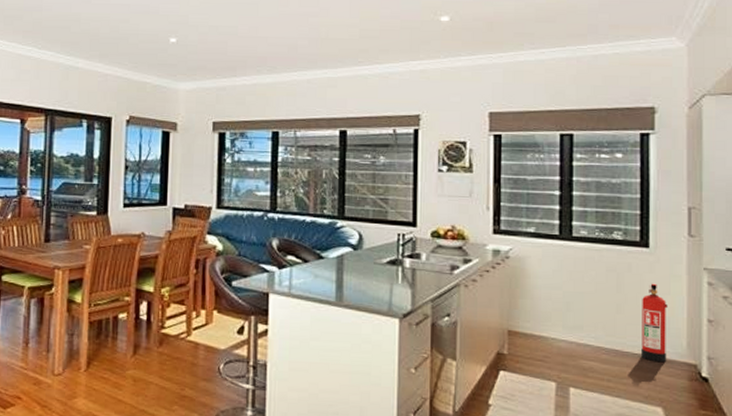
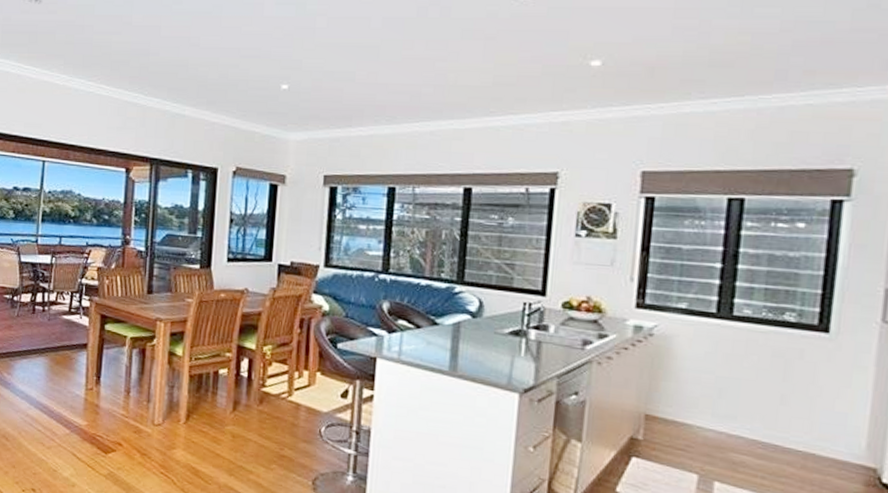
fire extinguisher: present [641,283,668,363] -> none [807,373,846,464]

